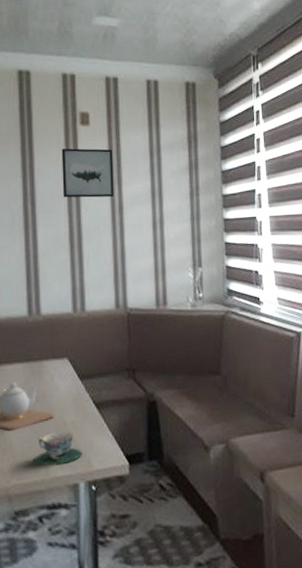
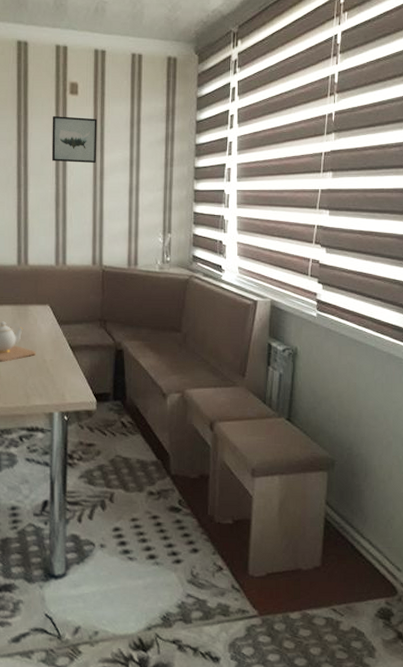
teacup: present [34,431,82,466] -> none [17,367,58,396]

